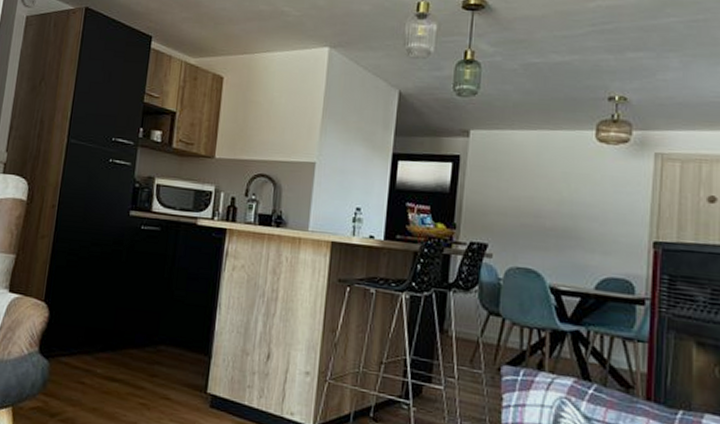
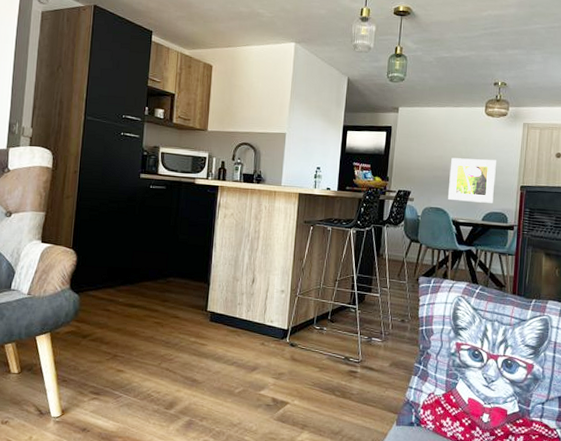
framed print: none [542,199,615,265] -> present [447,157,496,203]

